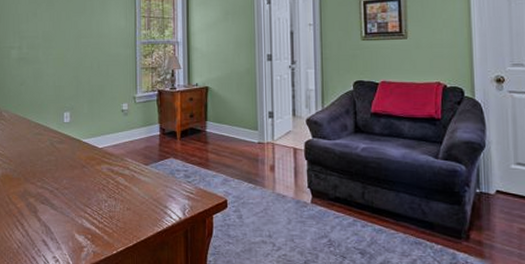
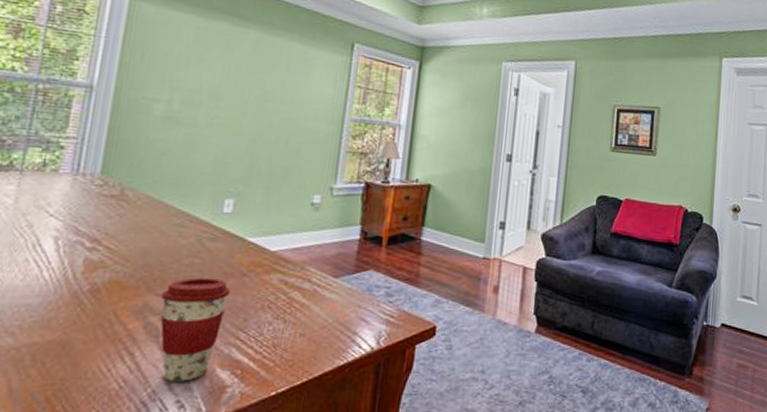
coffee cup: none [33,170,77,243] -> present [160,277,231,382]

